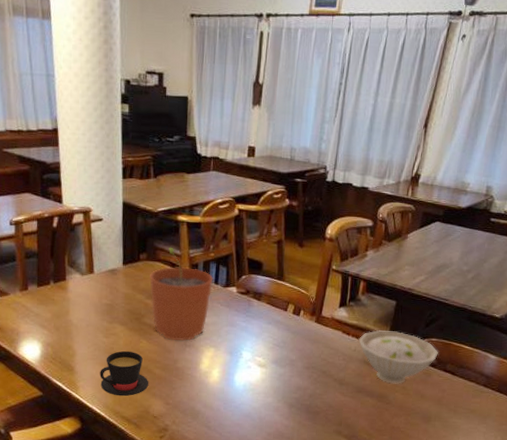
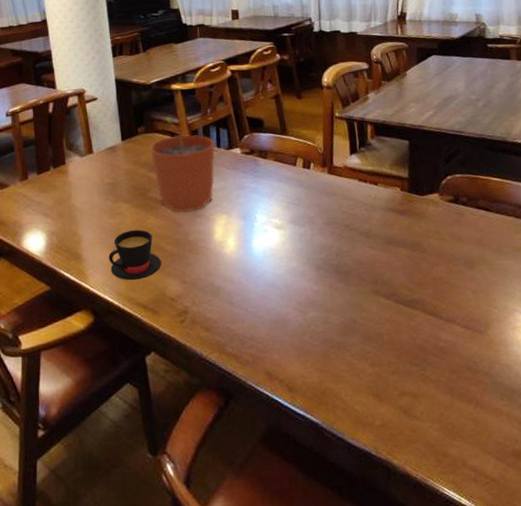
bowl: present [359,330,438,384] -> none [377,172,466,229]

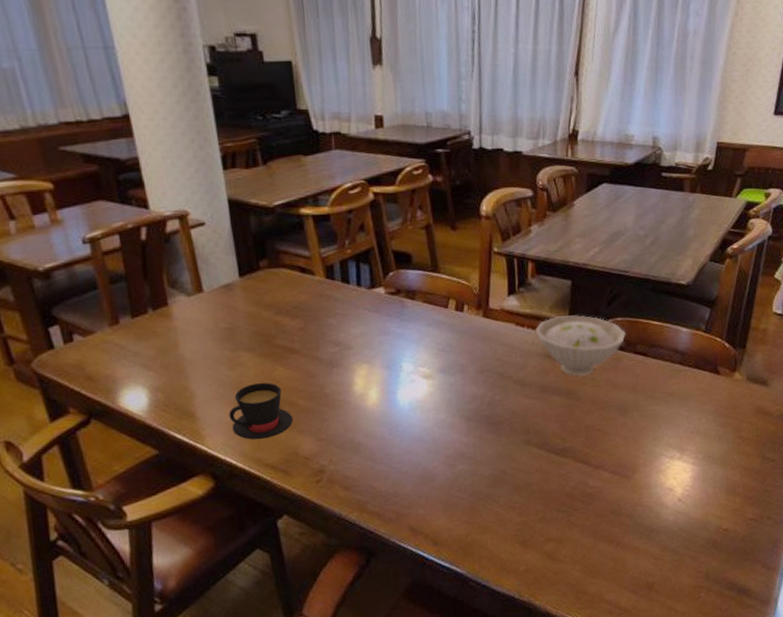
plant pot: present [150,116,215,213] -> none [275,247,355,363]
bowl: none [377,172,466,229] -> present [535,315,626,376]

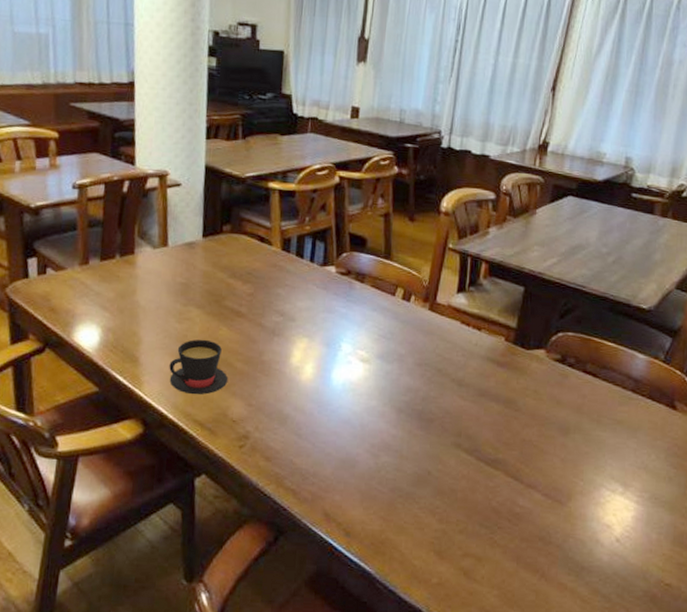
bowl: present [535,315,626,376] -> none [481,321,576,387]

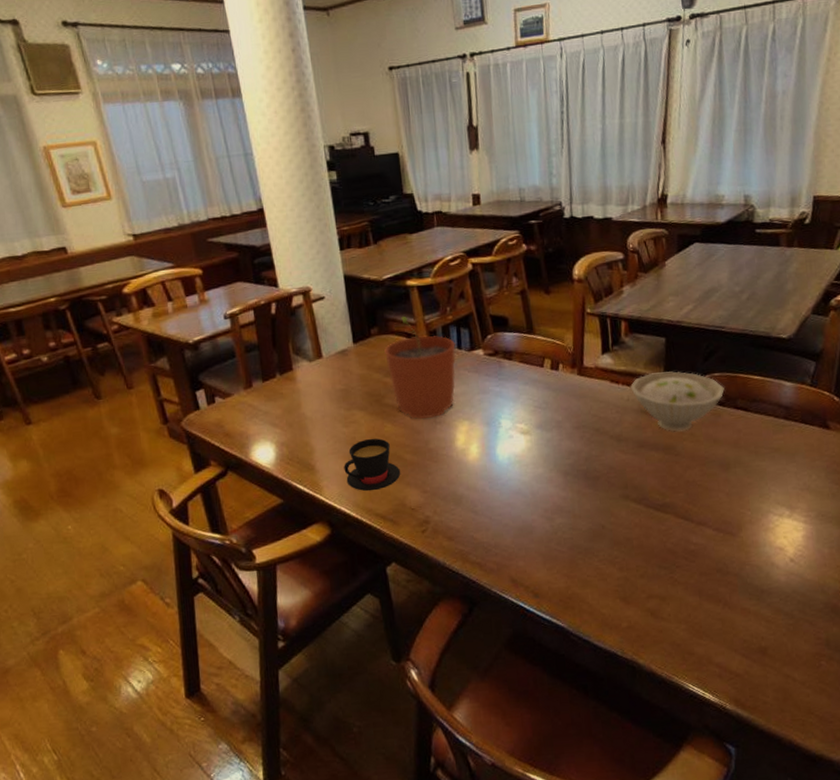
plant pot: none [233,217,308,329] -> present [384,316,456,420]
bowl: none [481,321,576,387] -> present [630,371,725,432]

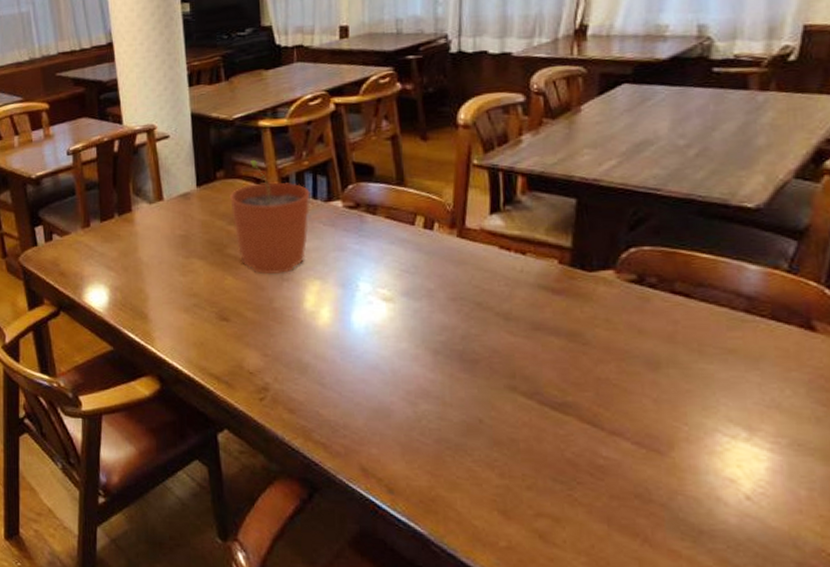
teacup: present [344,438,401,491] -> none [178,290,240,348]
bowl: present [630,371,725,432] -> none [526,240,657,315]

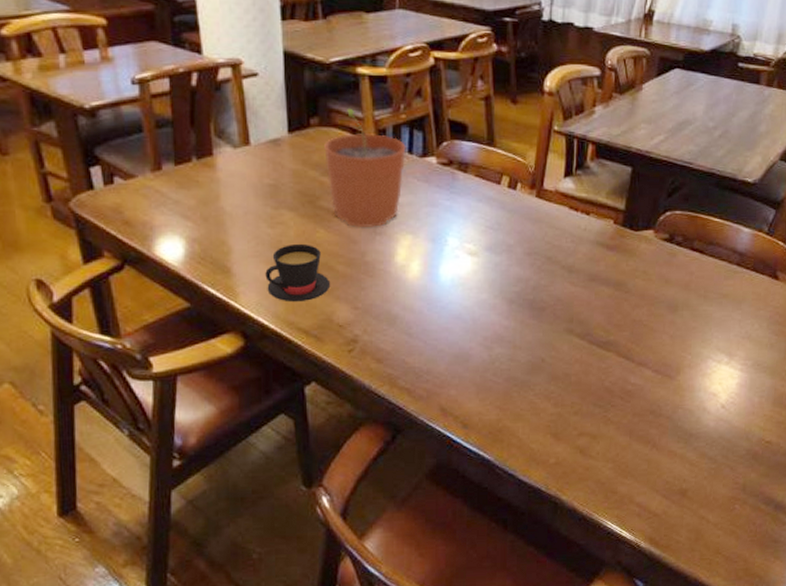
teacup: none [178,290,240,348] -> present [265,243,331,302]

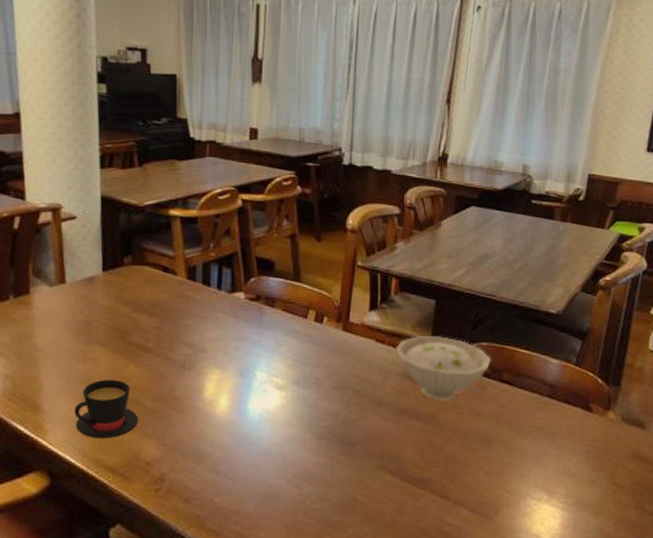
plant pot: present [324,107,406,228] -> none [136,247,215,363]
bowl: none [589,204,684,268] -> present [396,336,491,401]

